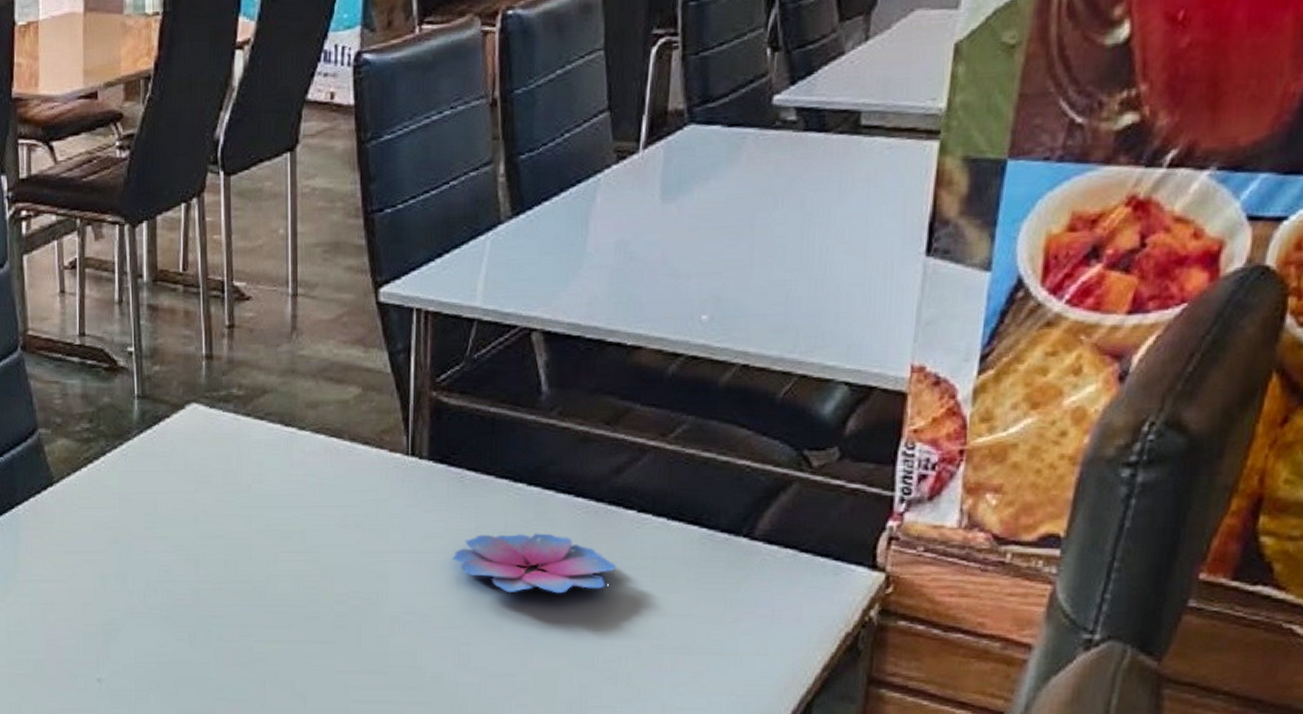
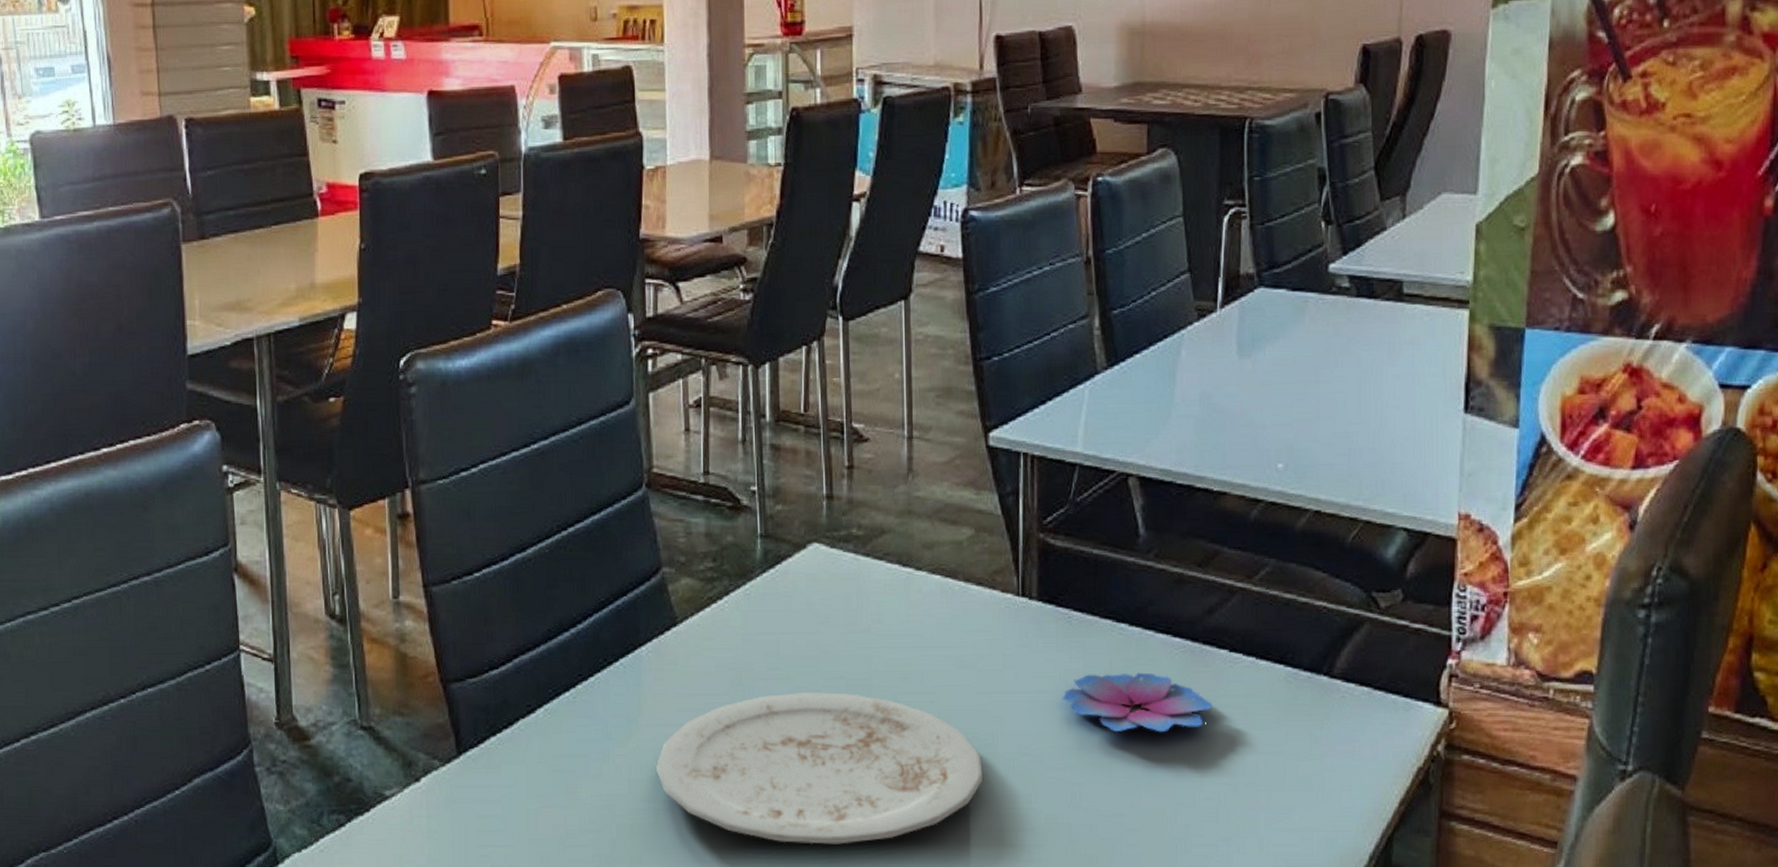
plate: none [33,550,366,697] -> present [655,691,983,844]

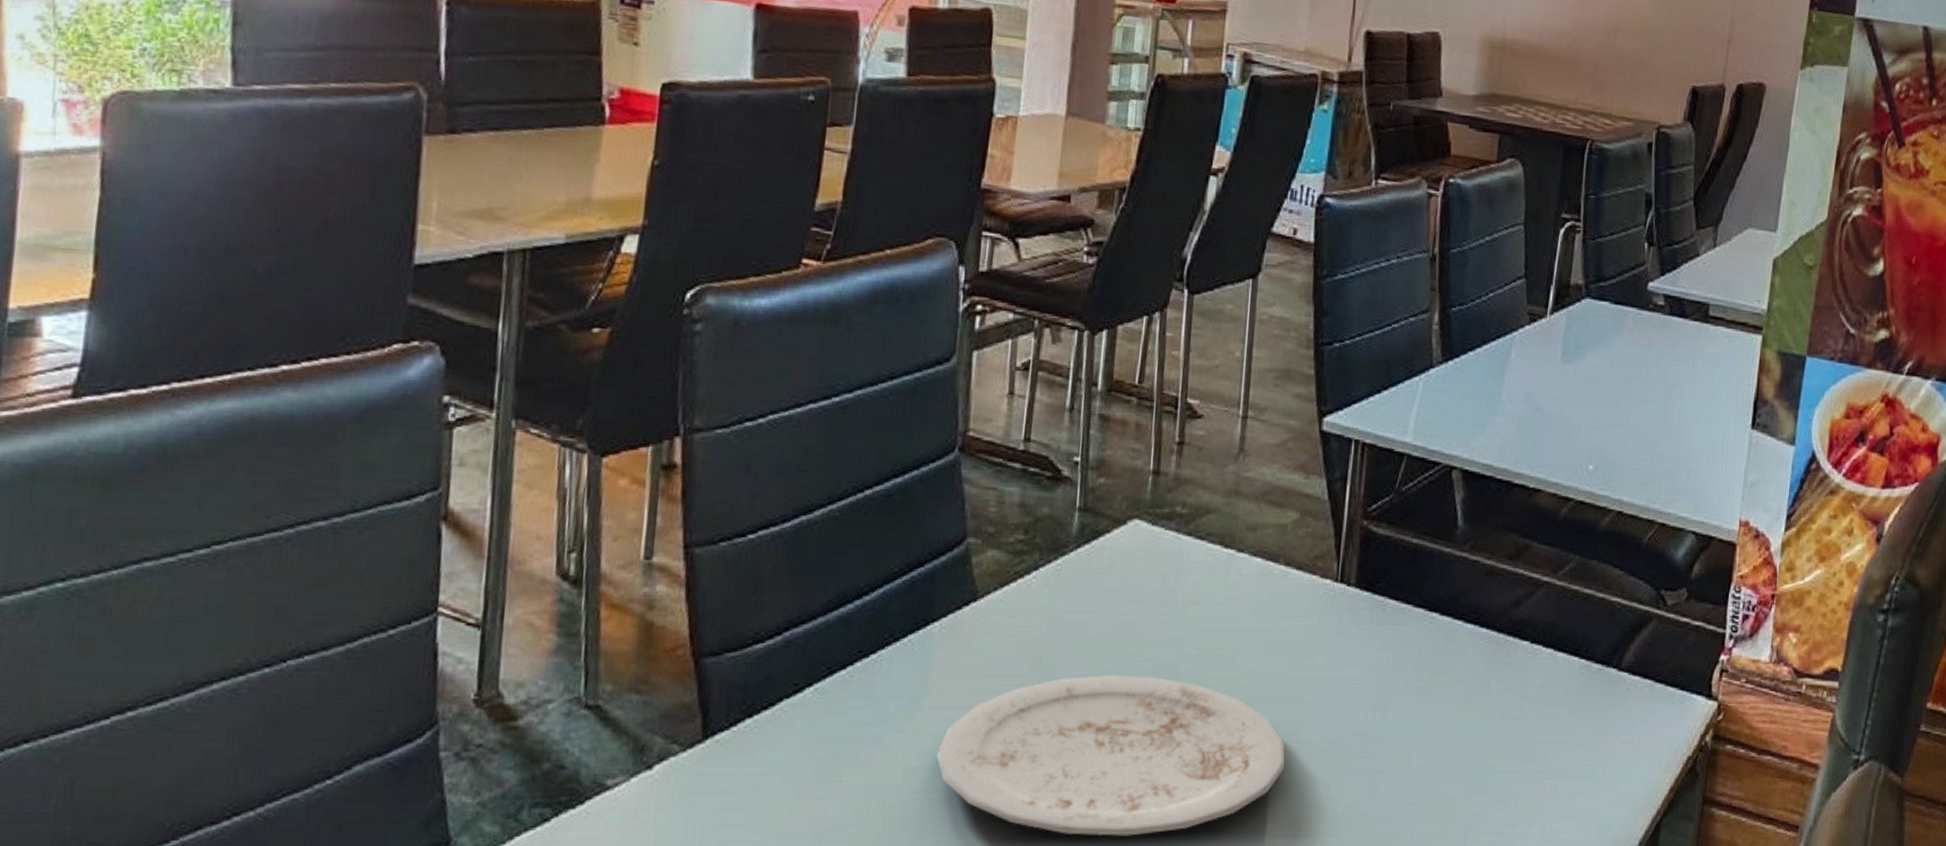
flower: present [1062,672,1213,733] -> none [1370,661,1511,721]

